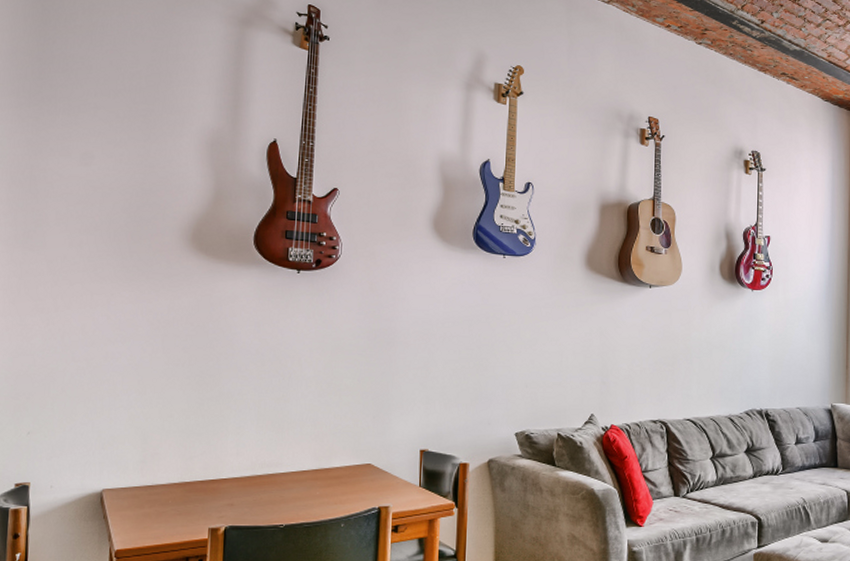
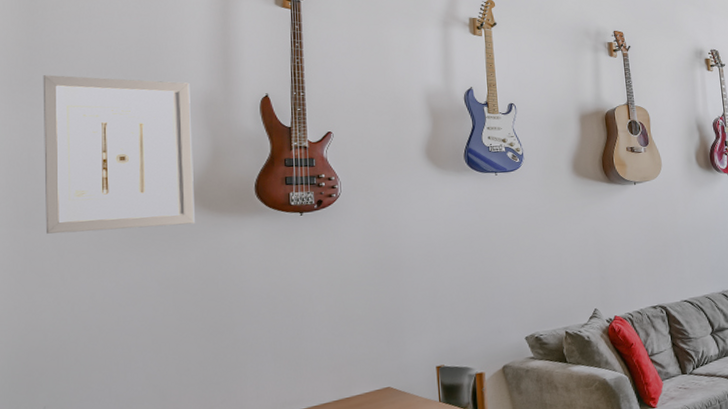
wall art: none [42,91,198,266] -> present [43,75,196,234]

